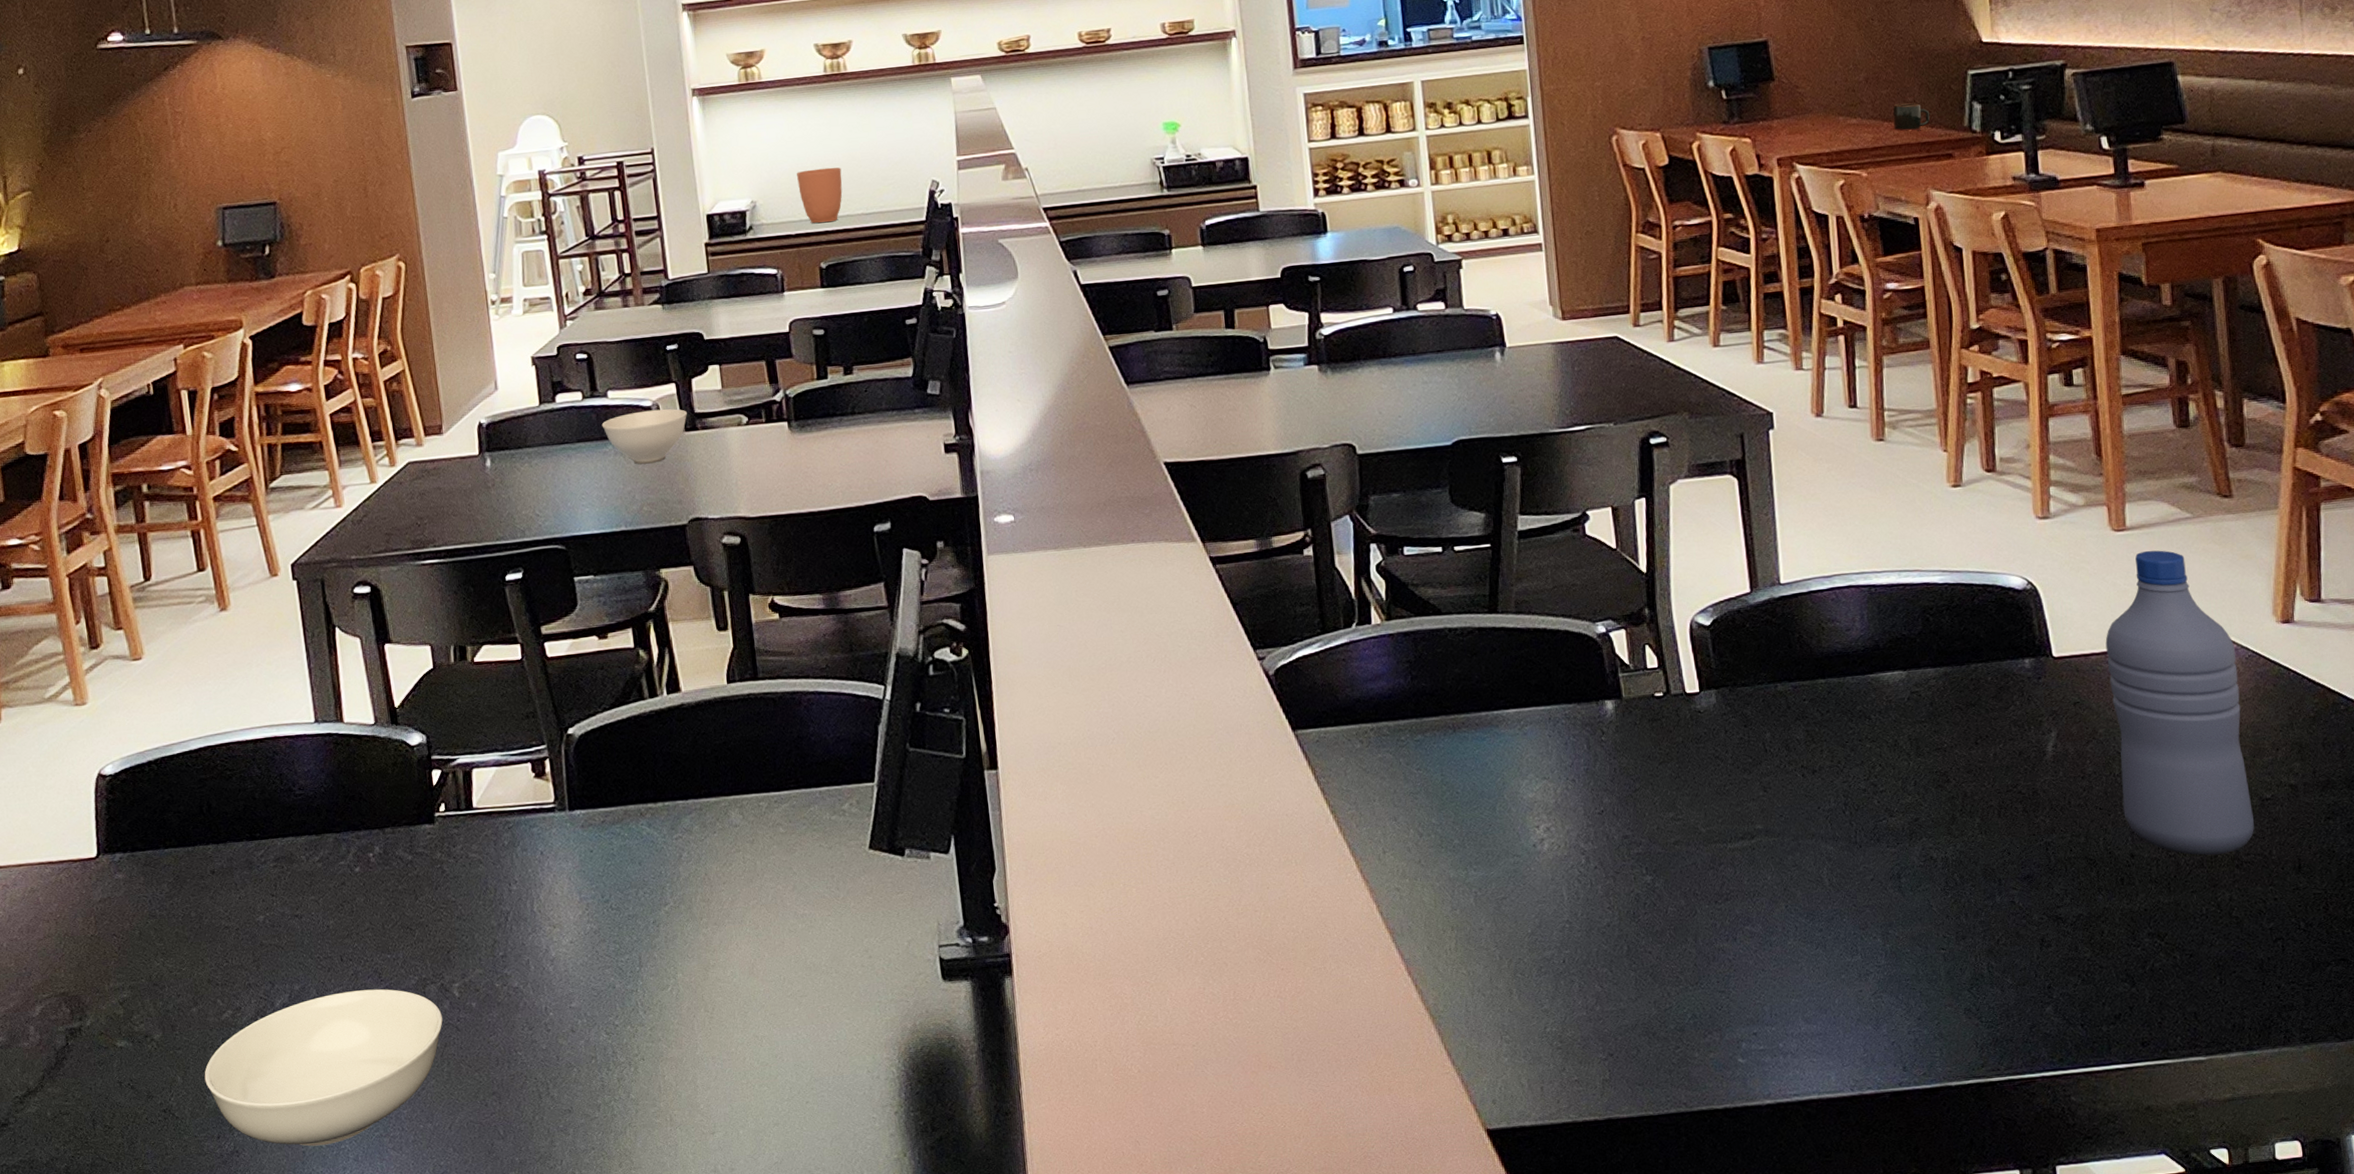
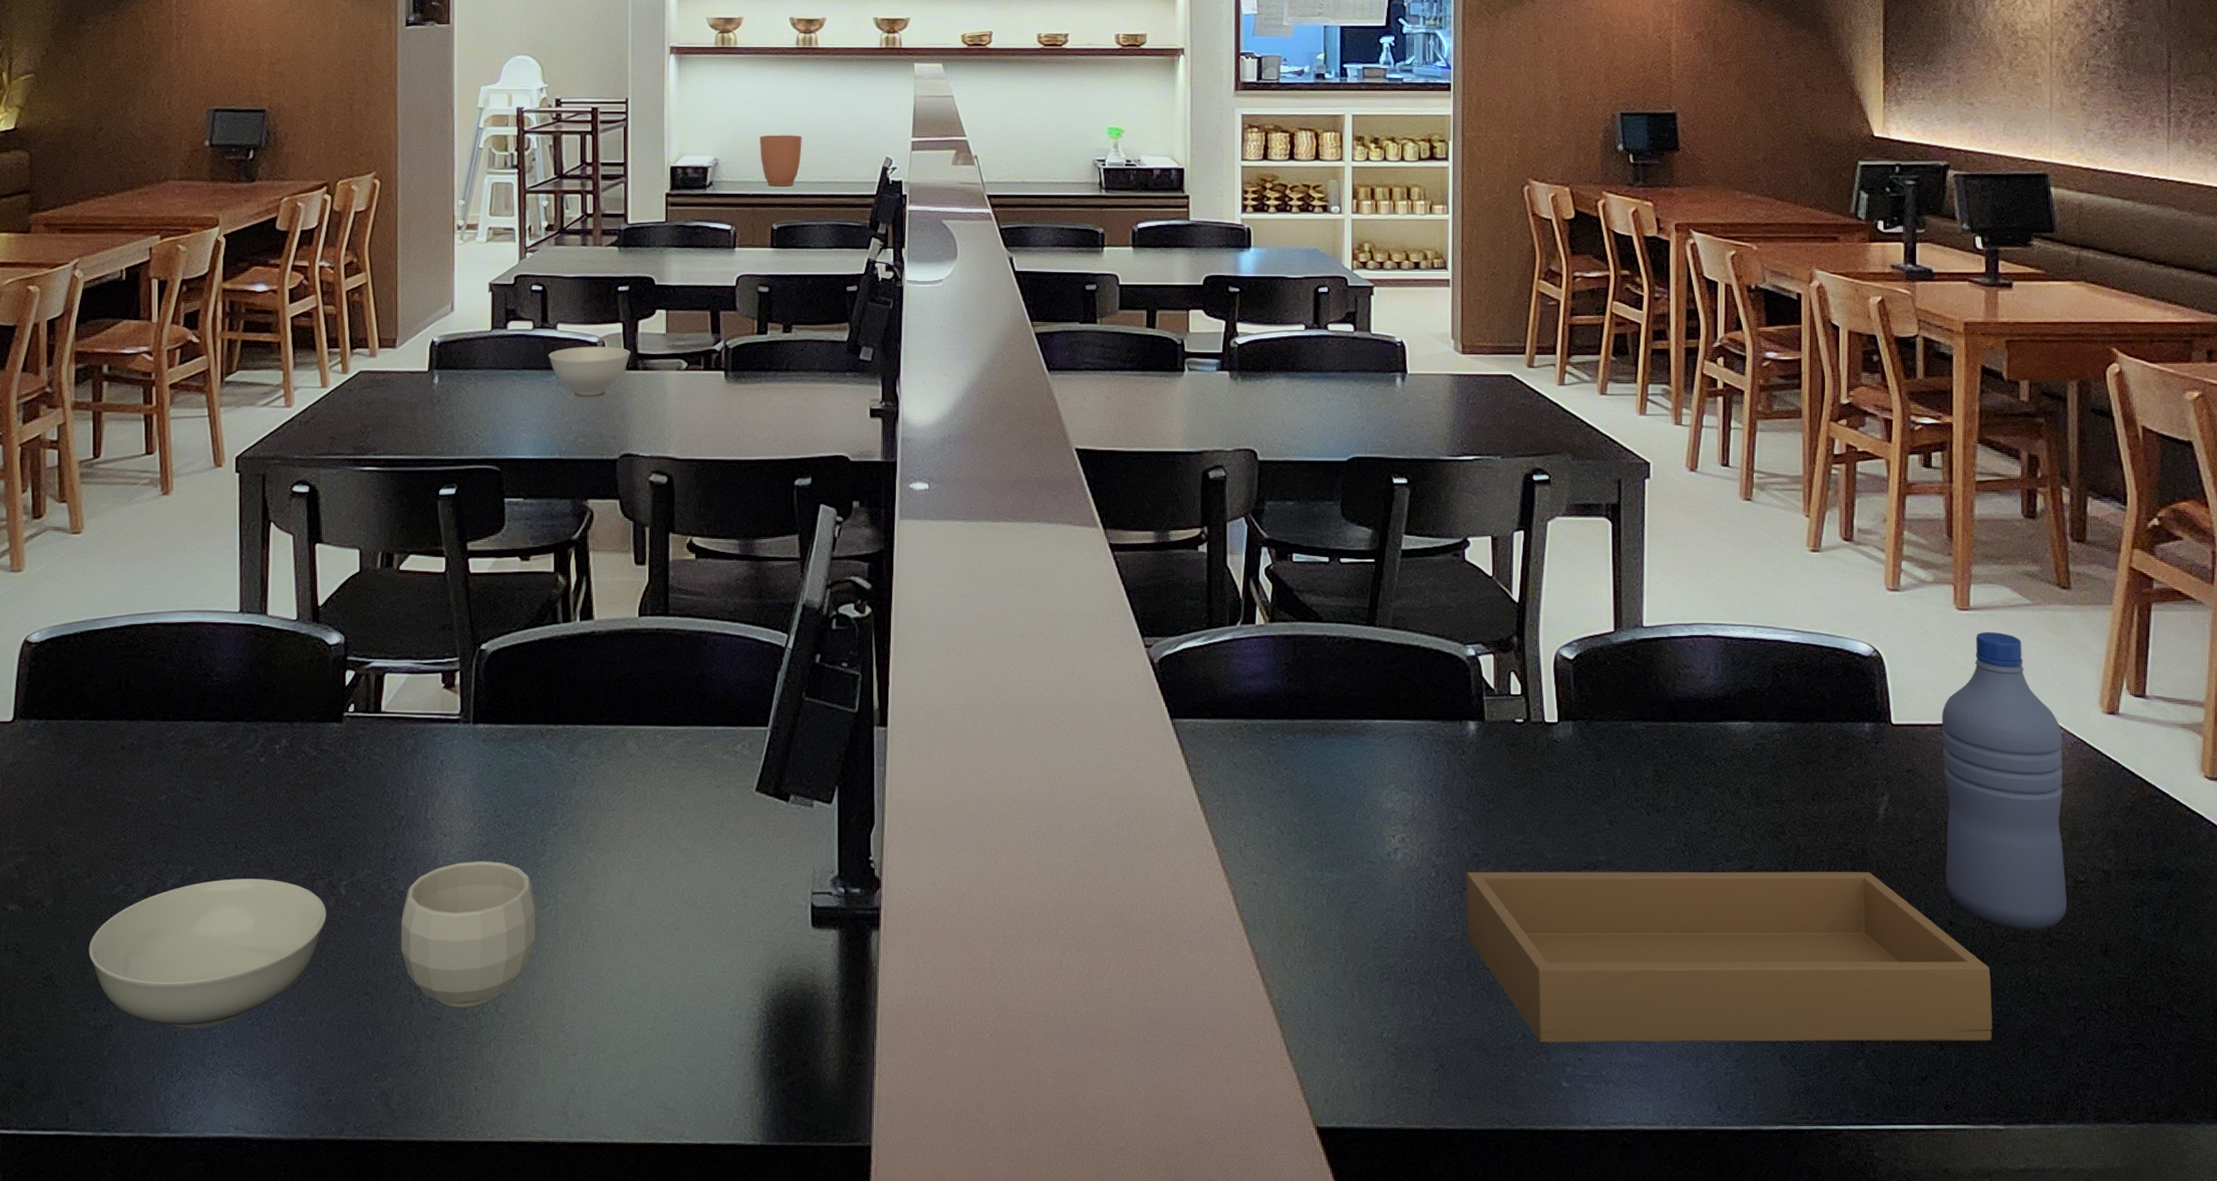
cup: none [519,947,660,1099] -> present [401,860,536,1008]
tray: none [1618,812,2186,1021] -> present [1466,871,1993,1043]
mug: present [1892,103,1930,132] -> none [1786,184,1820,212]

